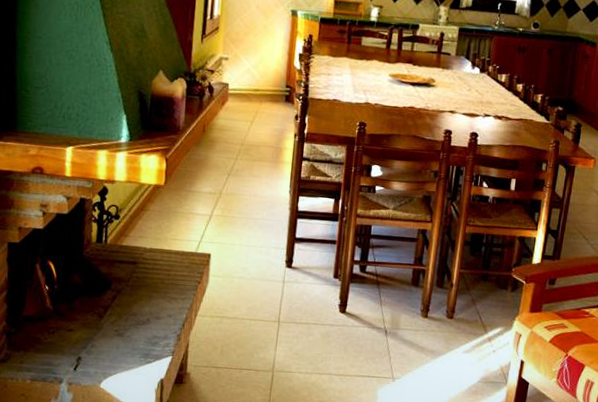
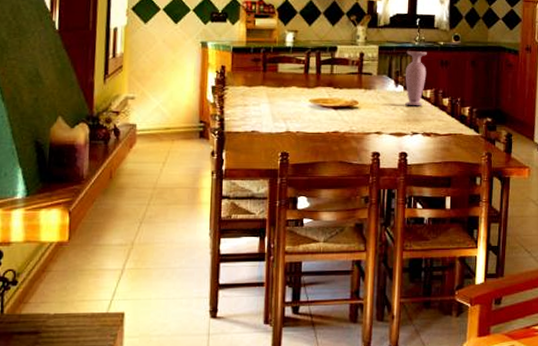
vase: none [480,34,505,90] -> present [405,51,427,106]

